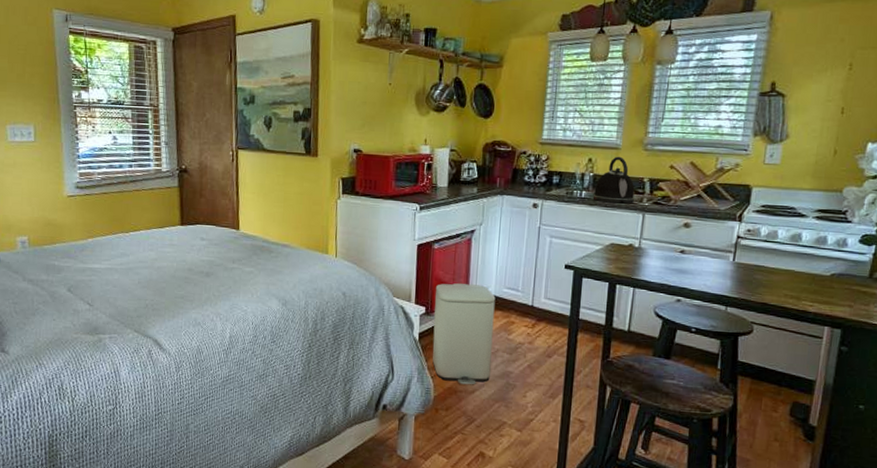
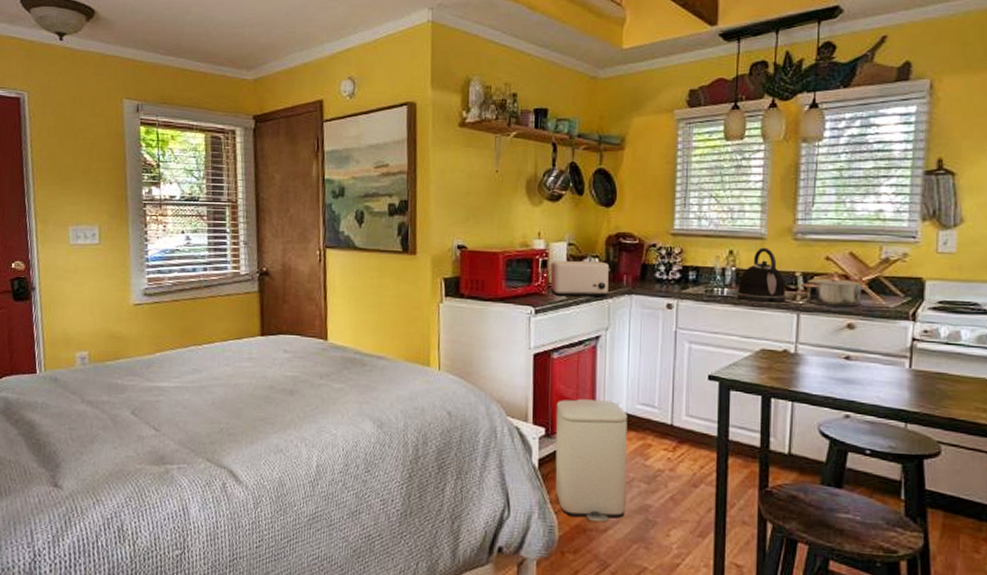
toaster: none [434,164,486,197] -> present [550,260,610,297]
cooking pot: none [647,179,704,210] -> present [801,273,869,308]

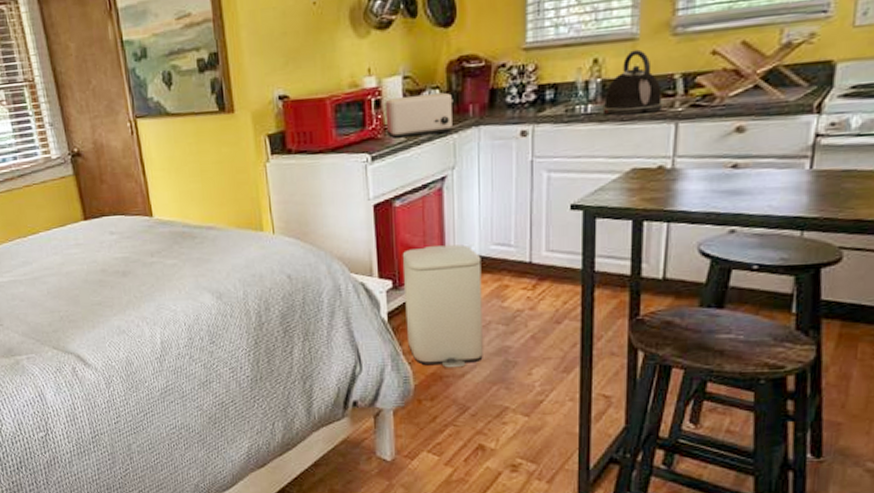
cooking pot: present [801,273,869,308] -> none [680,68,764,111]

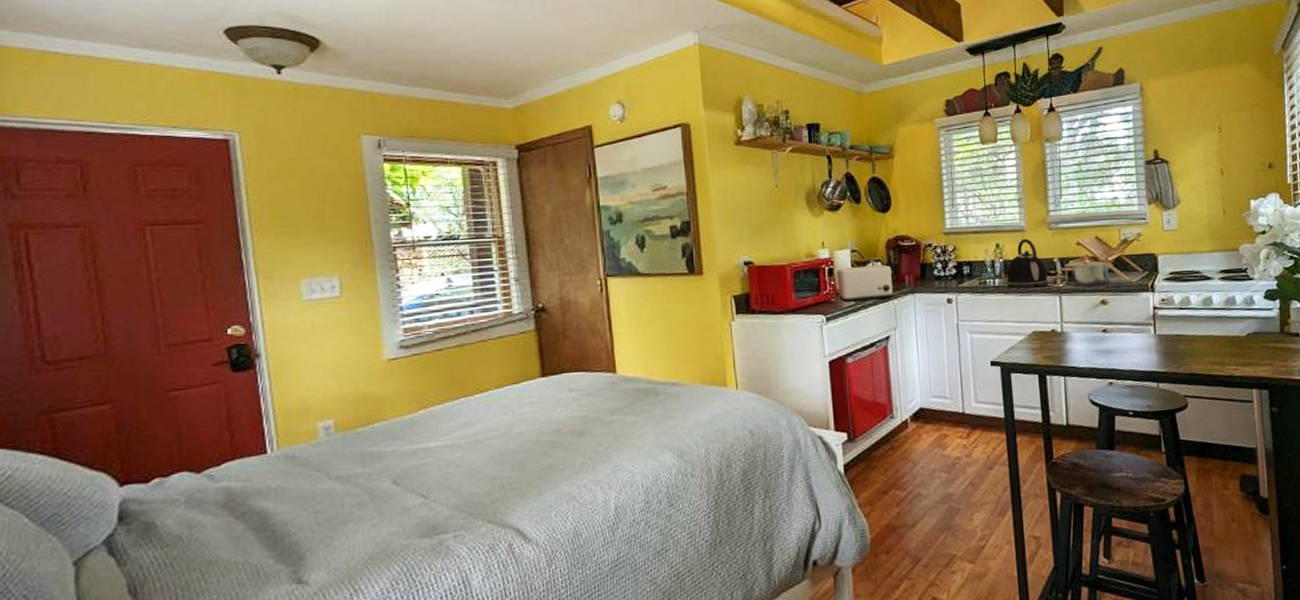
pedal bin: present [402,244,483,368] -> none [855,397,930,519]
cooking pot: none [680,68,764,111] -> present [1059,256,1114,287]

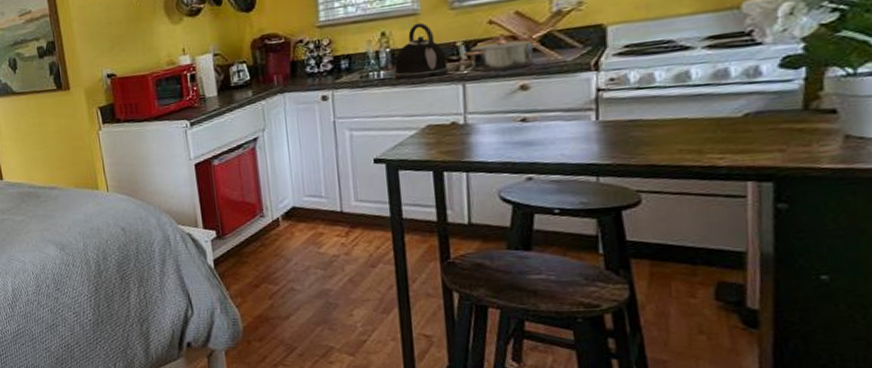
toaster: present [836,264,893,302] -> none [199,65,260,106]

